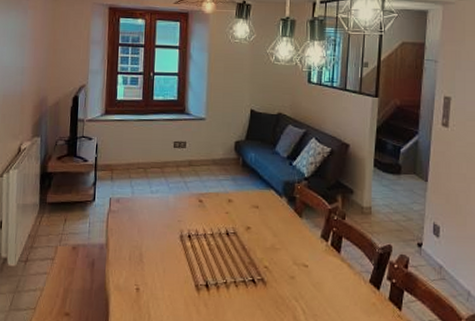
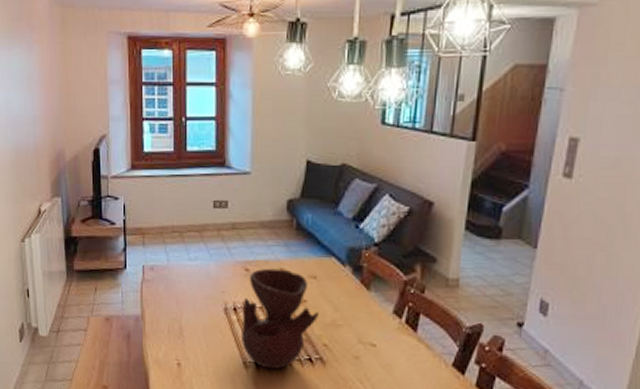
vase: none [194,199,261,291] -> present [241,268,320,370]

